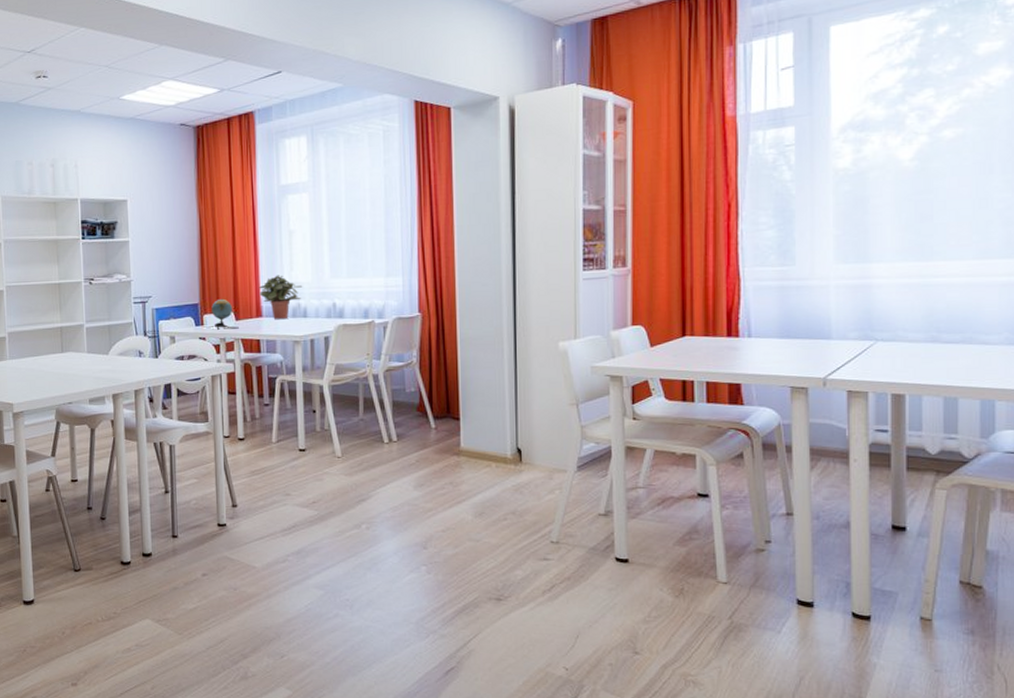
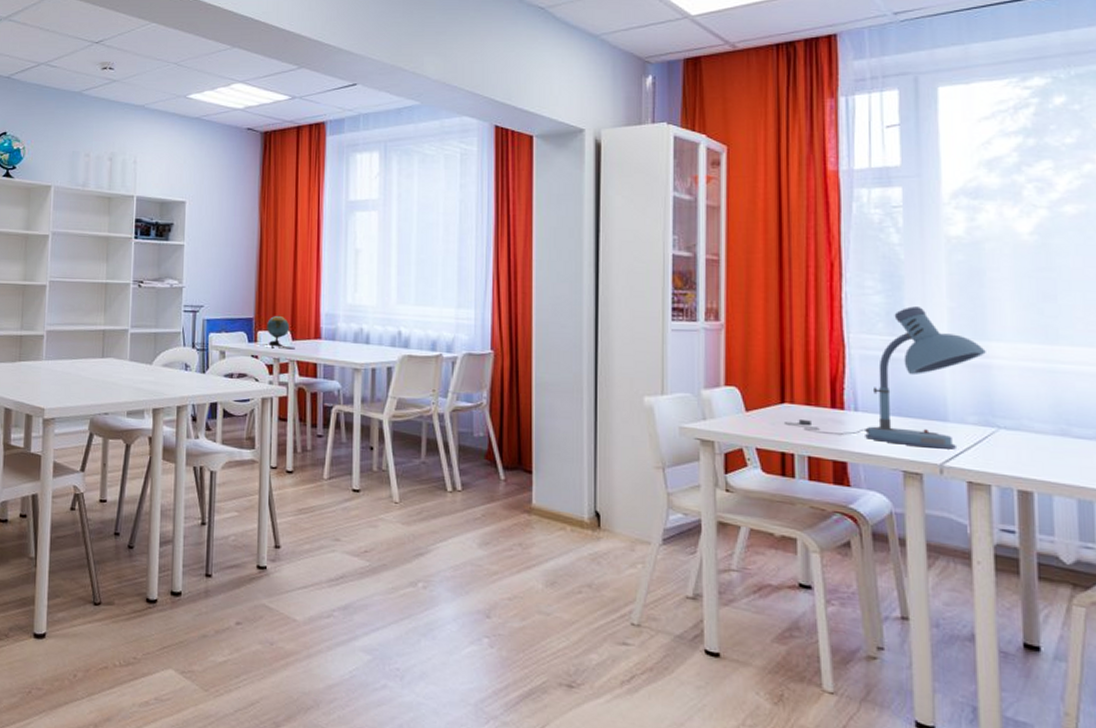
potted plant: present [259,275,302,320] -> none [319,295,366,344]
desk lamp: none [686,237,867,364] -> present [785,306,986,450]

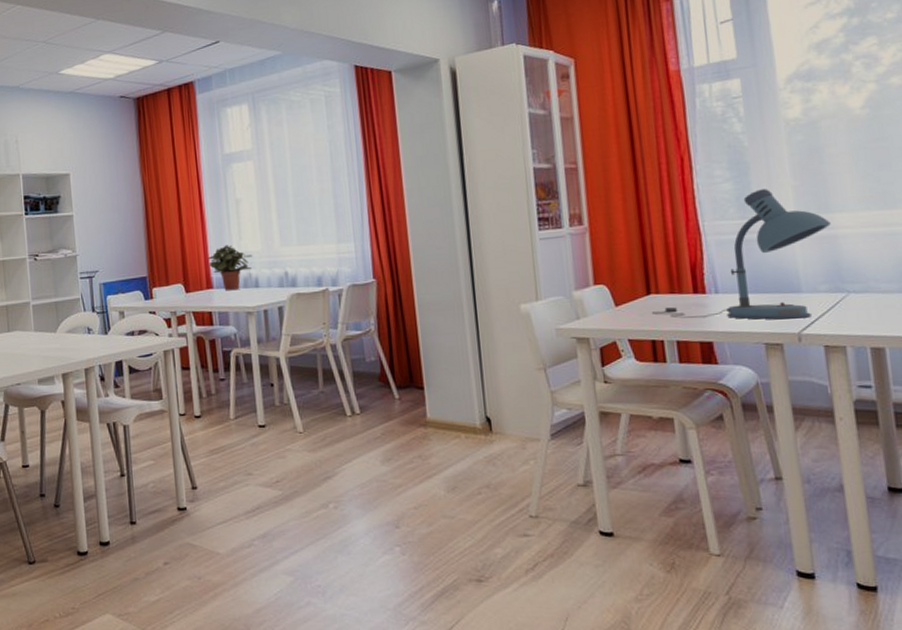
globe: present [254,315,295,348] -> none [150,271,189,303]
potted plant: none [319,295,366,344] -> present [208,244,252,291]

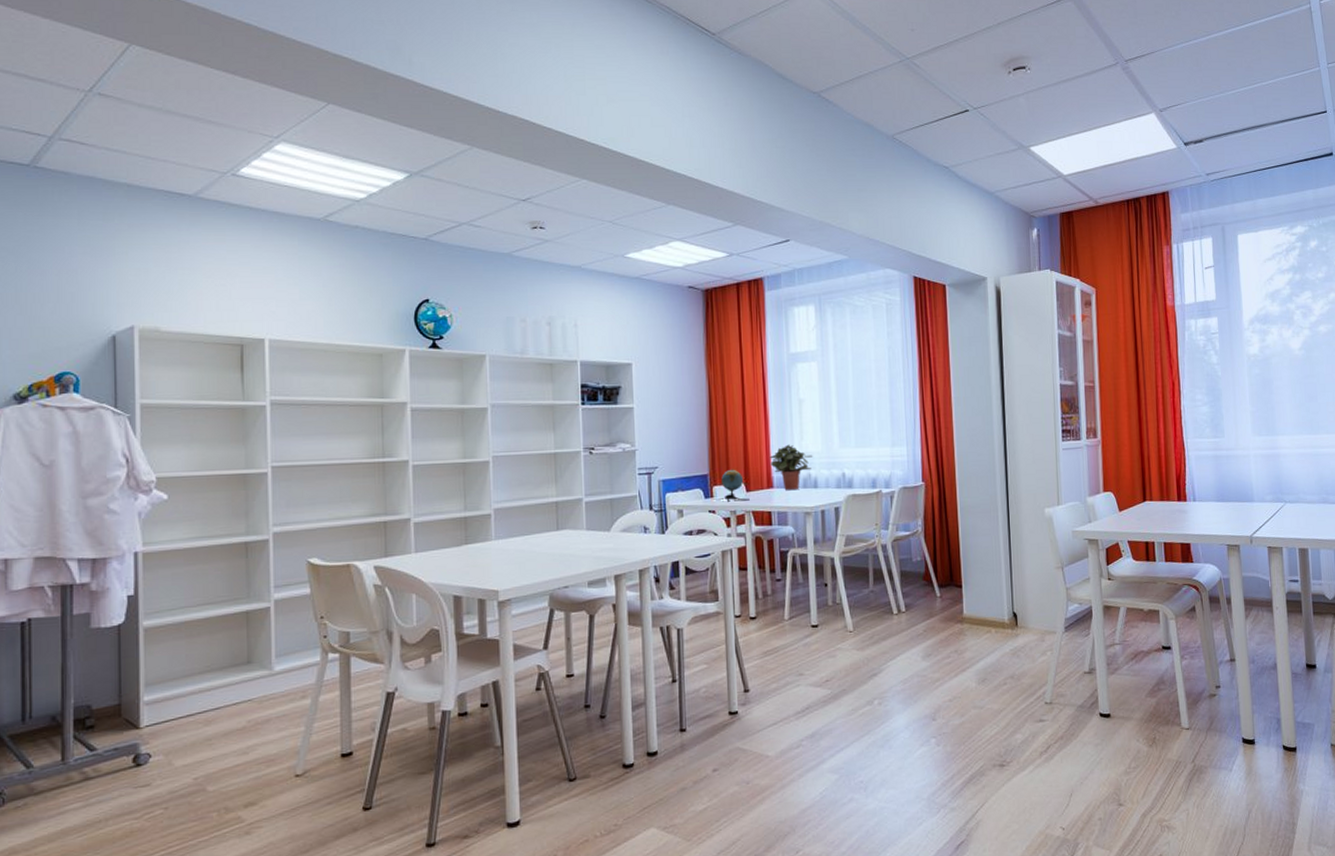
globe: none [150,271,189,303] -> present [711,469,750,502]
desk lamp: present [652,189,831,320] -> none [1147,413,1276,525]

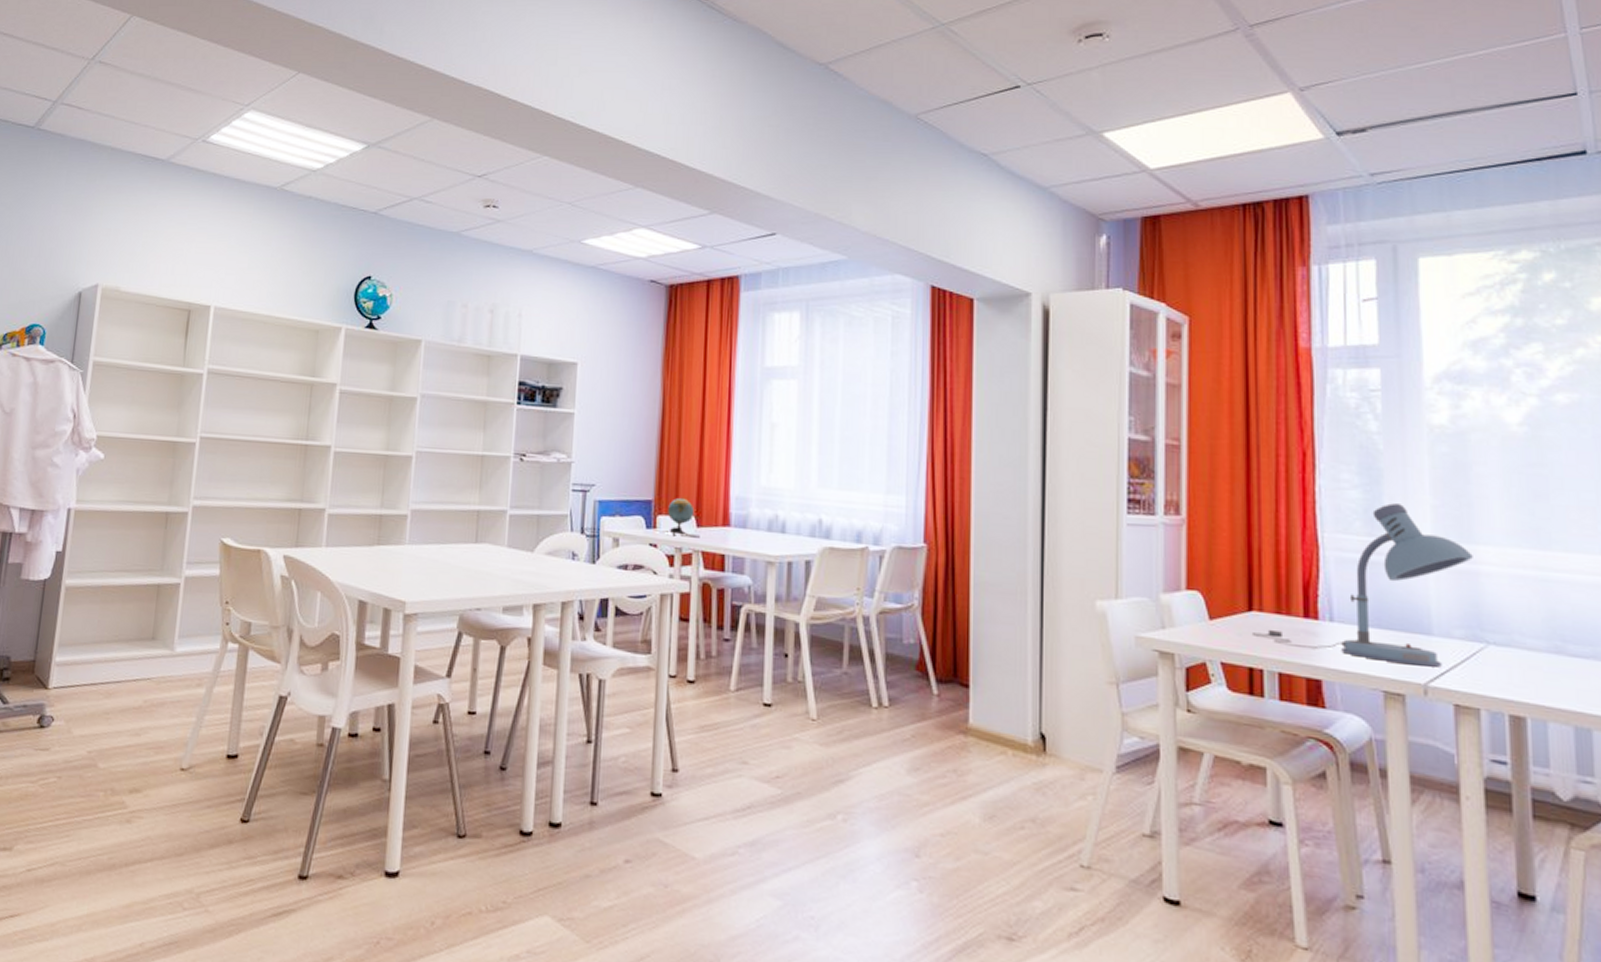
potted plant: present [770,444,812,491] -> none [729,476,782,533]
desk lamp: none [1147,413,1276,525] -> present [1253,503,1473,668]

